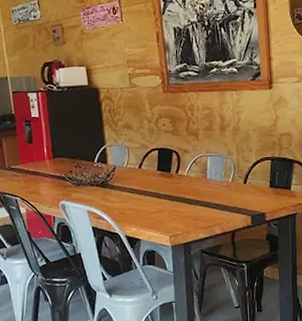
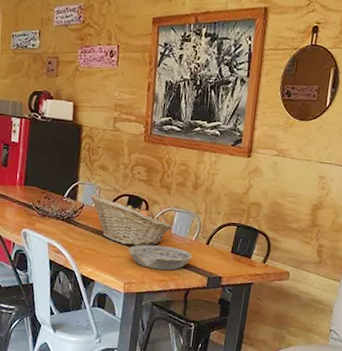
fruit basket: none [119,154,206,199] -> present [89,194,172,246]
bowl: none [167,192,233,218] -> present [128,244,193,271]

